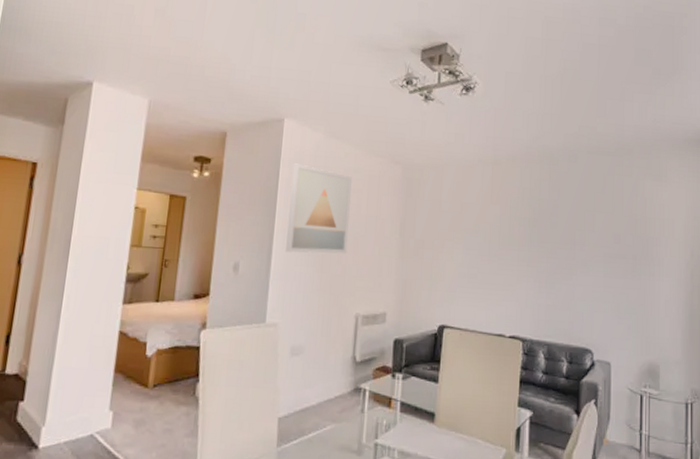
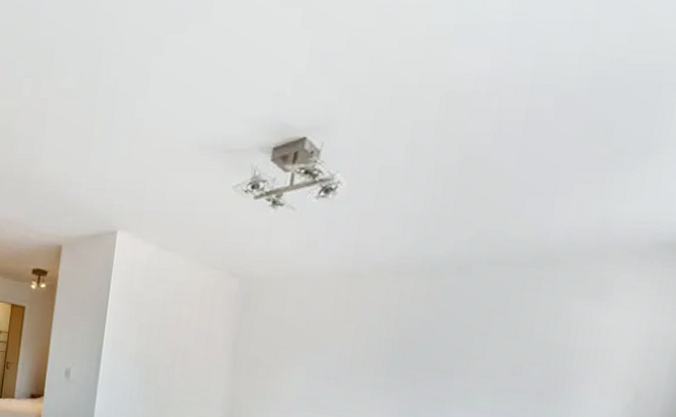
wall art: present [286,163,352,254] -> none [114,276,184,367]

